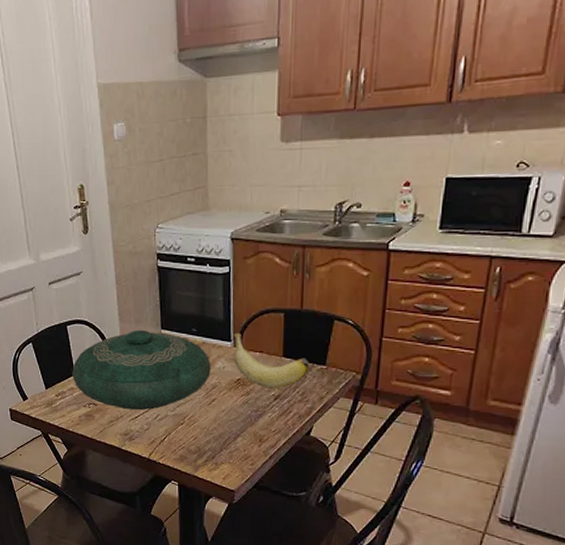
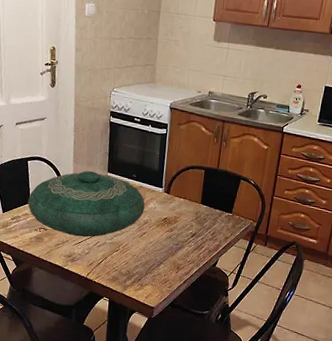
banana: present [233,333,309,388] -> none [163,182,220,228]

